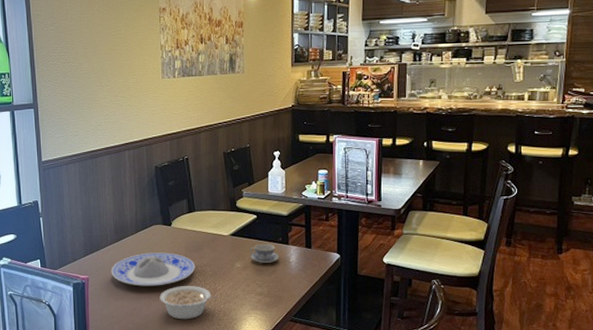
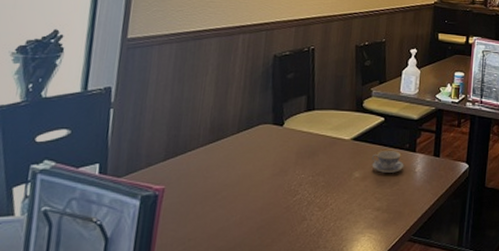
plate: present [111,252,196,286] -> none [196,158,306,200]
legume: present [159,286,218,320] -> none [255,199,328,242]

